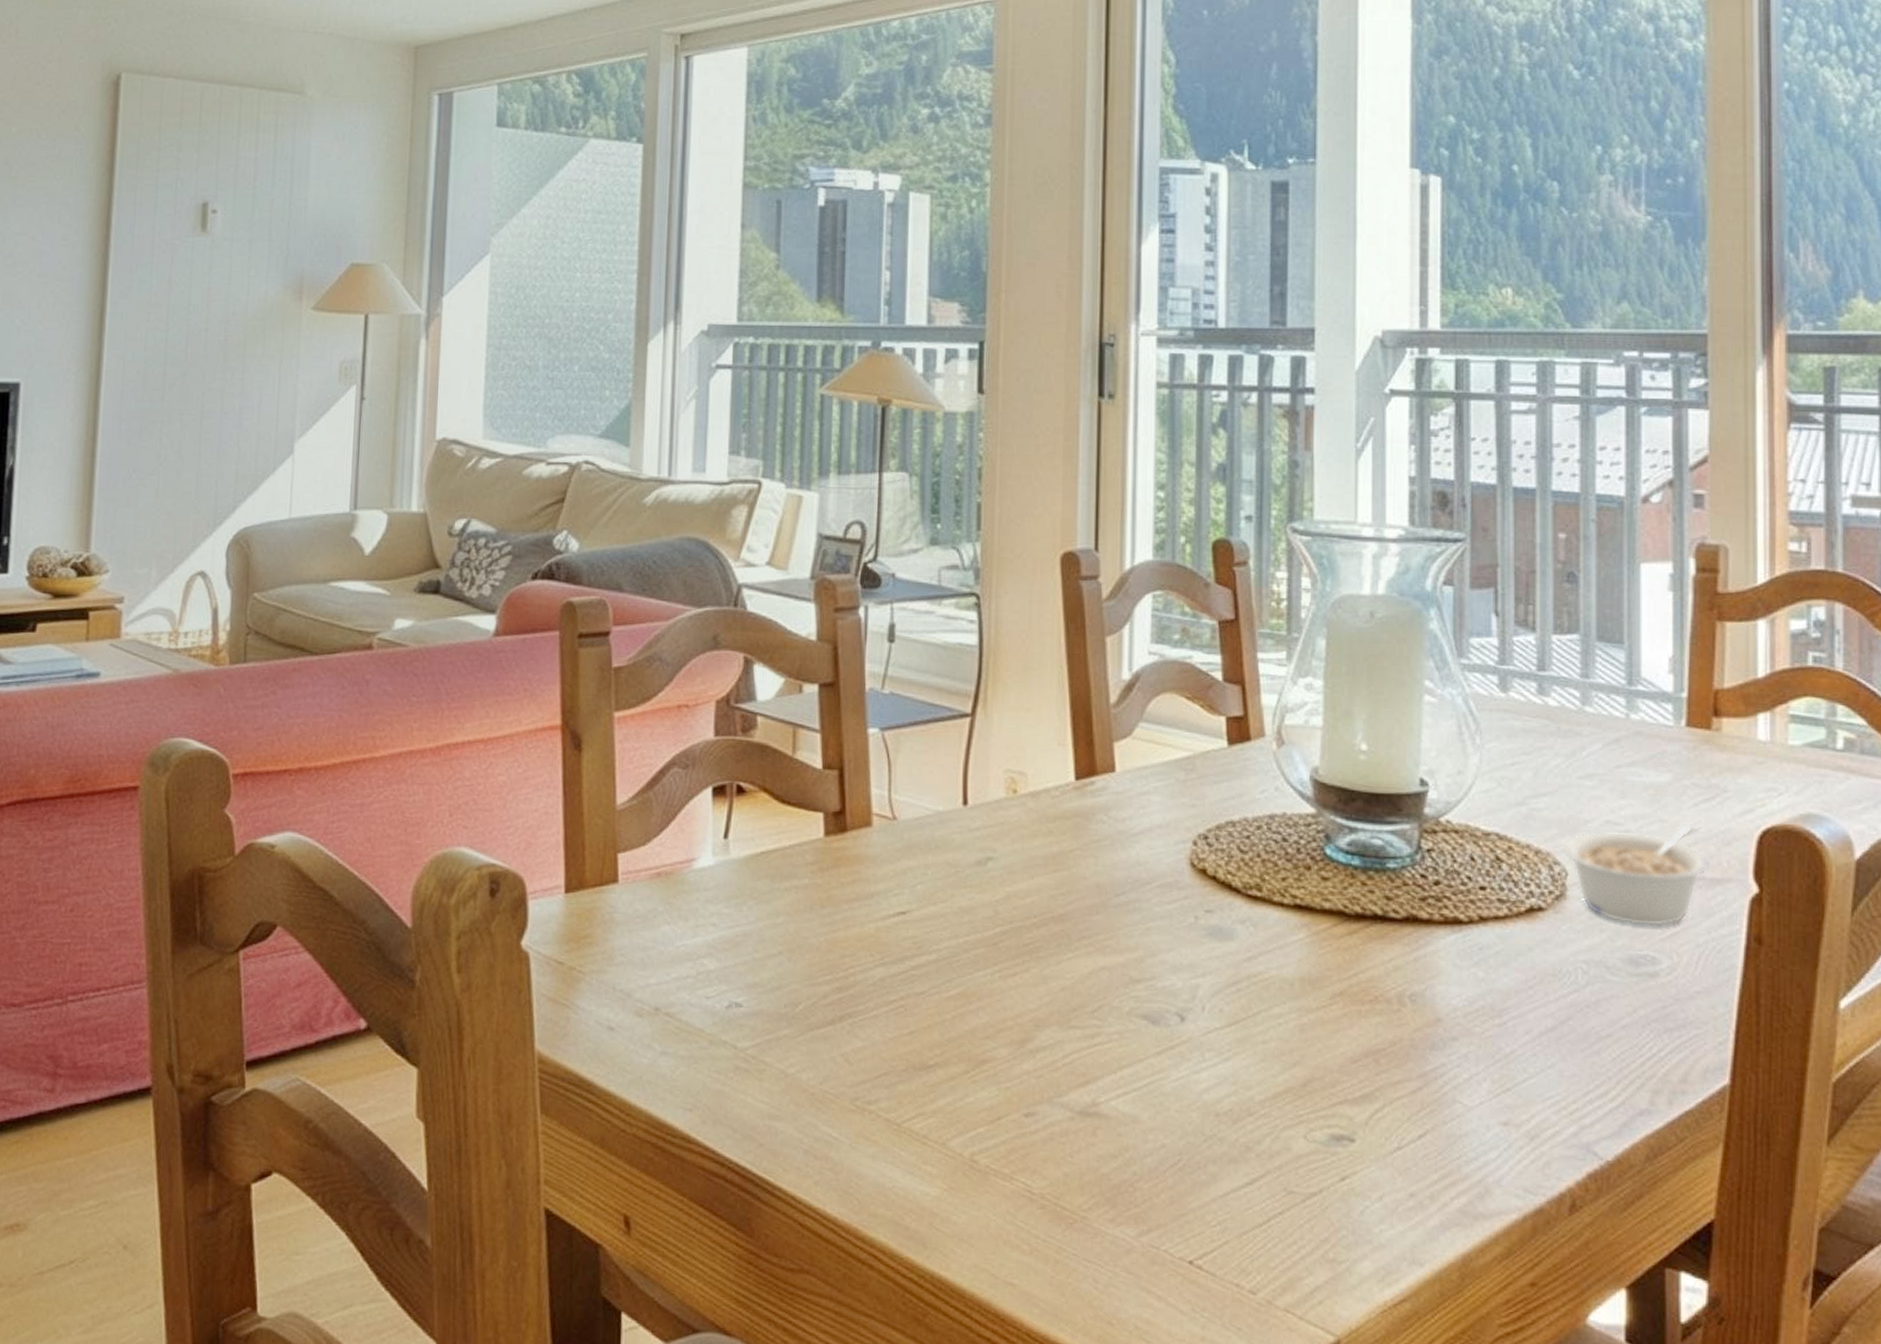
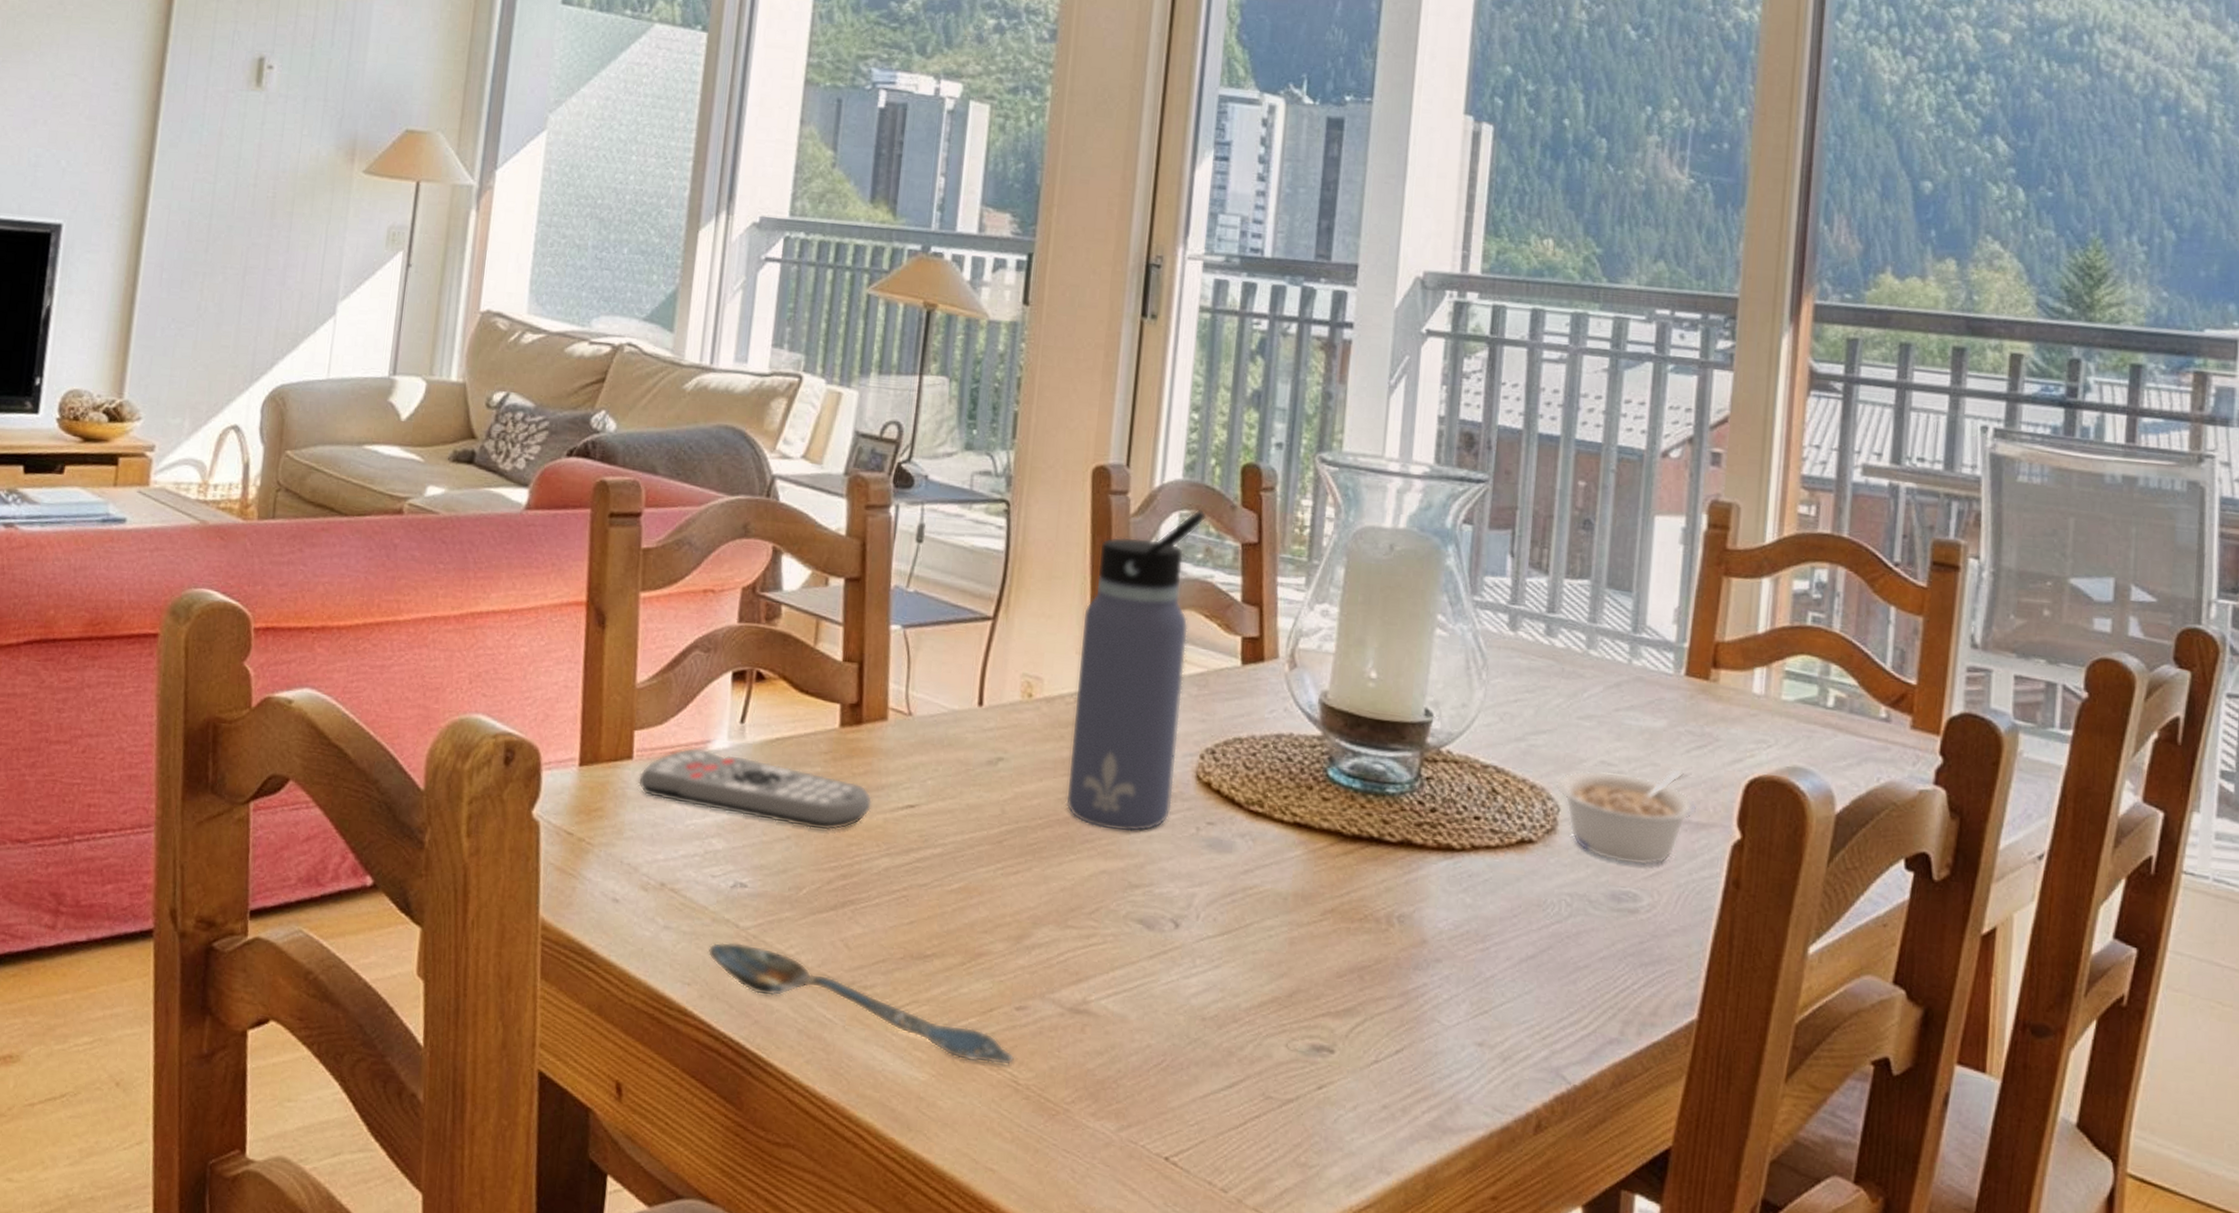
remote control: none [625,867,863,944] -> present [638,747,873,831]
spoon: none [708,1064,1026,1175] -> present [708,942,1014,1066]
water bottle: none [1059,589,1181,926] -> present [1065,509,1207,832]

